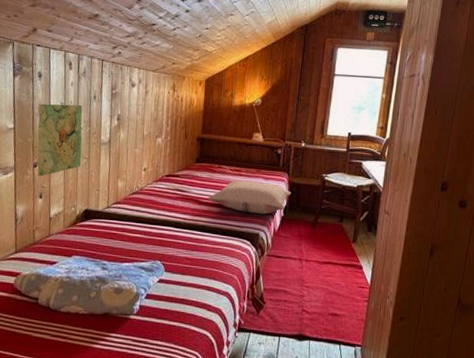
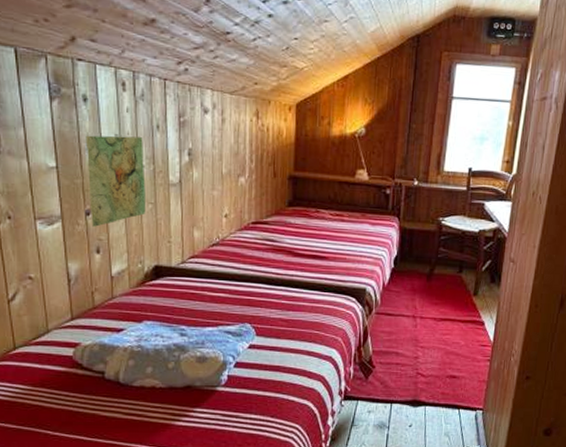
pillow: present [207,180,291,215] -> none [304,227,403,266]

